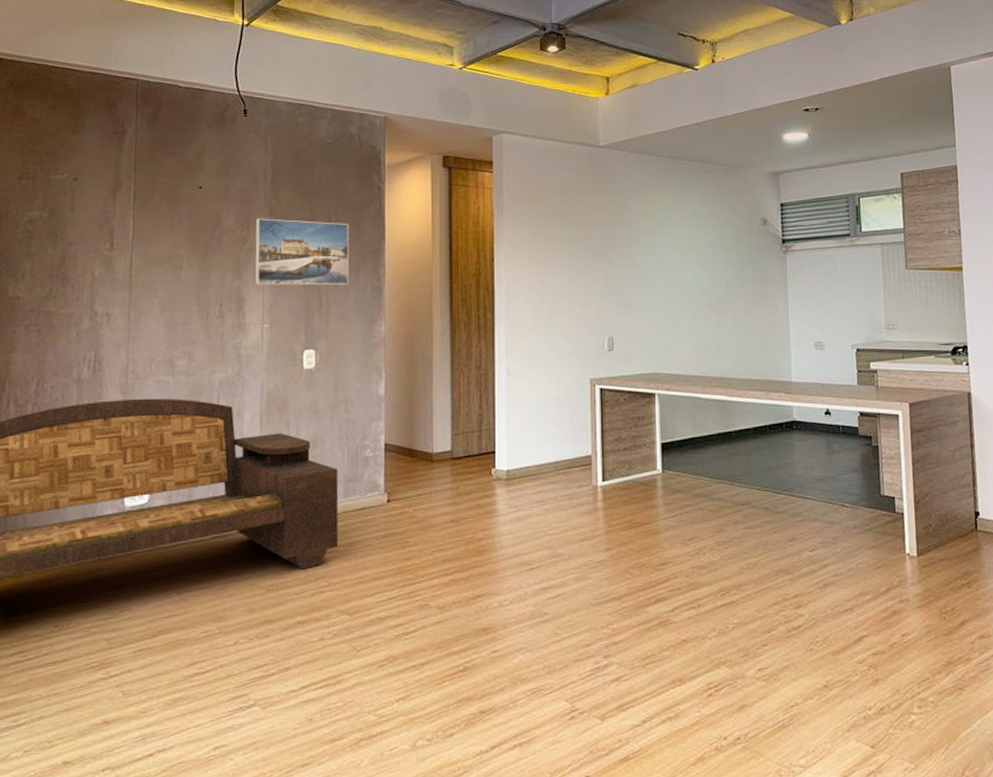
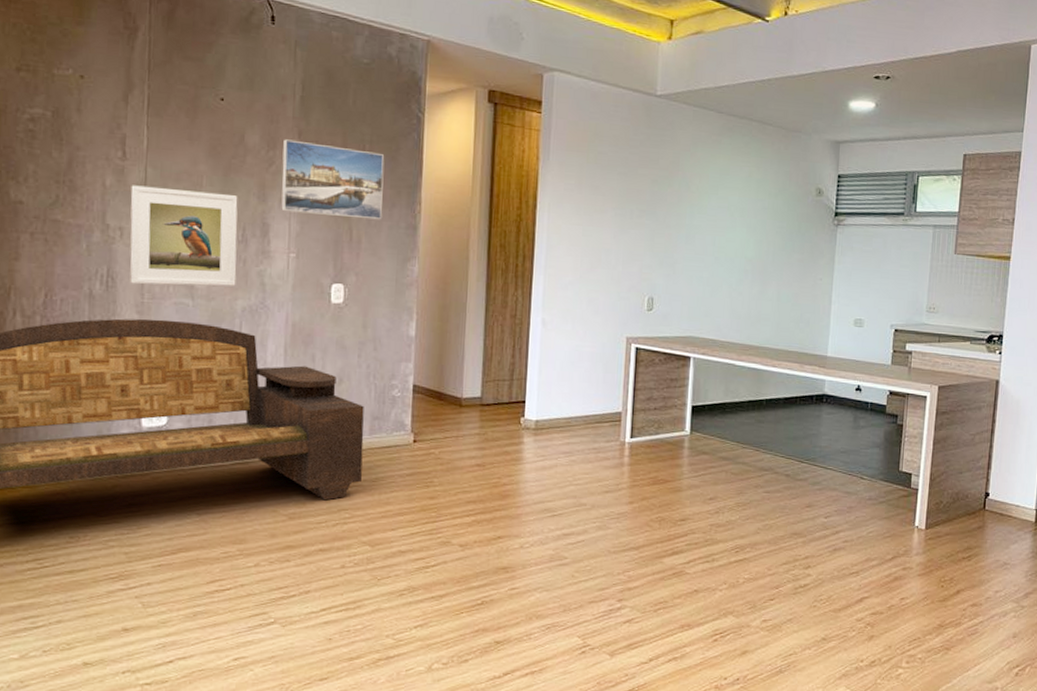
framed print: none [115,273,215,366] -> present [129,185,238,286]

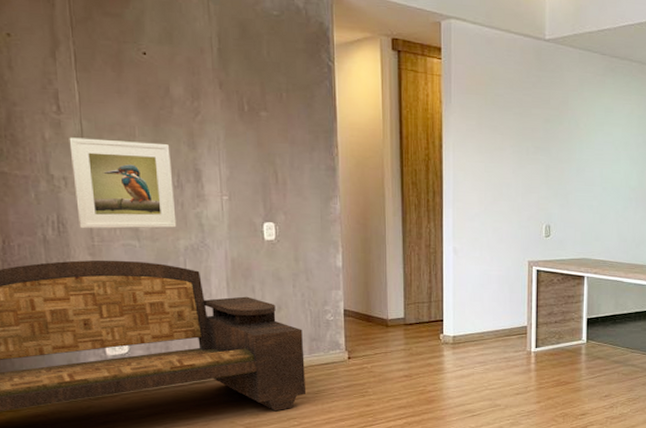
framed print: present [281,139,384,220] -> none [206,90,304,163]

